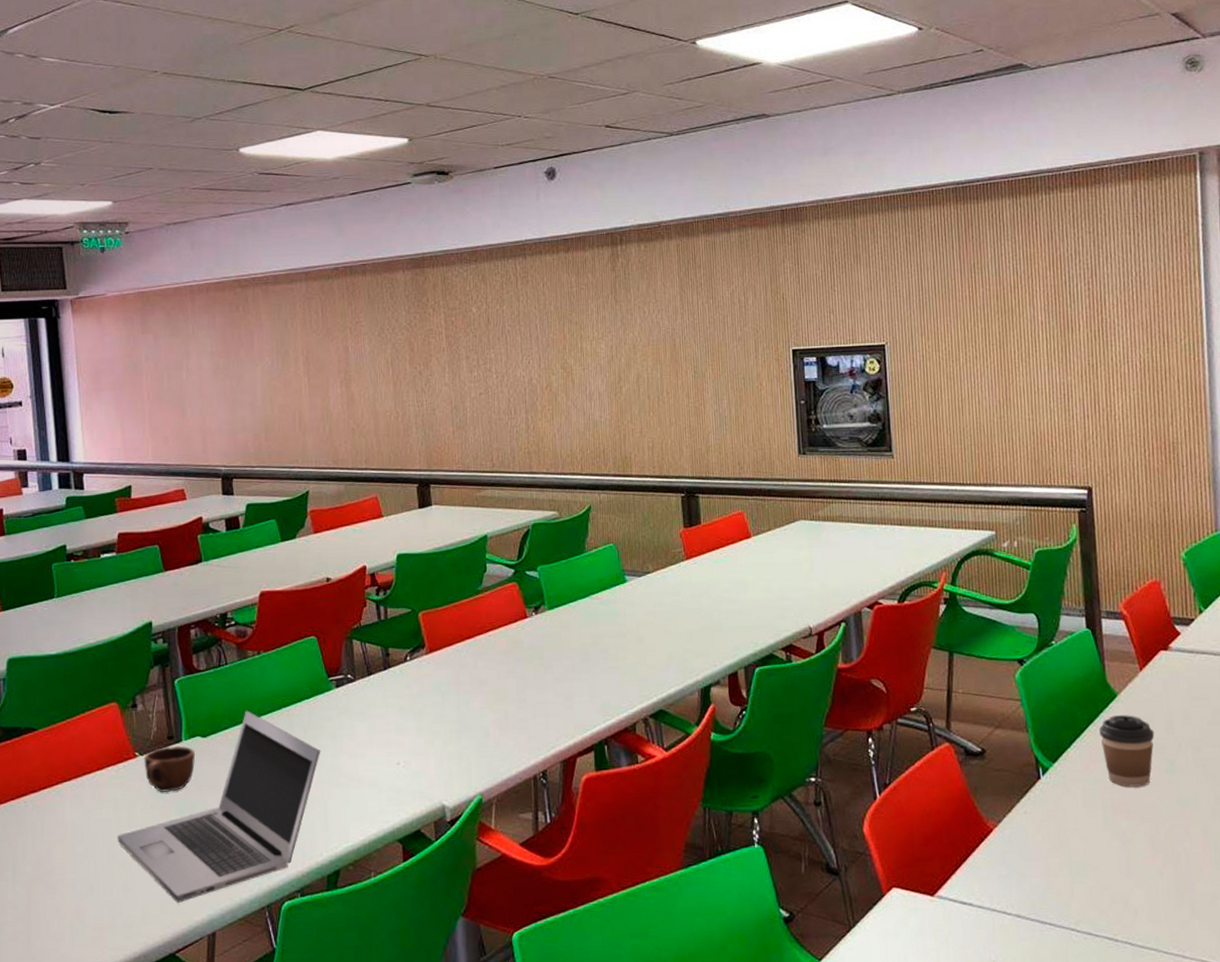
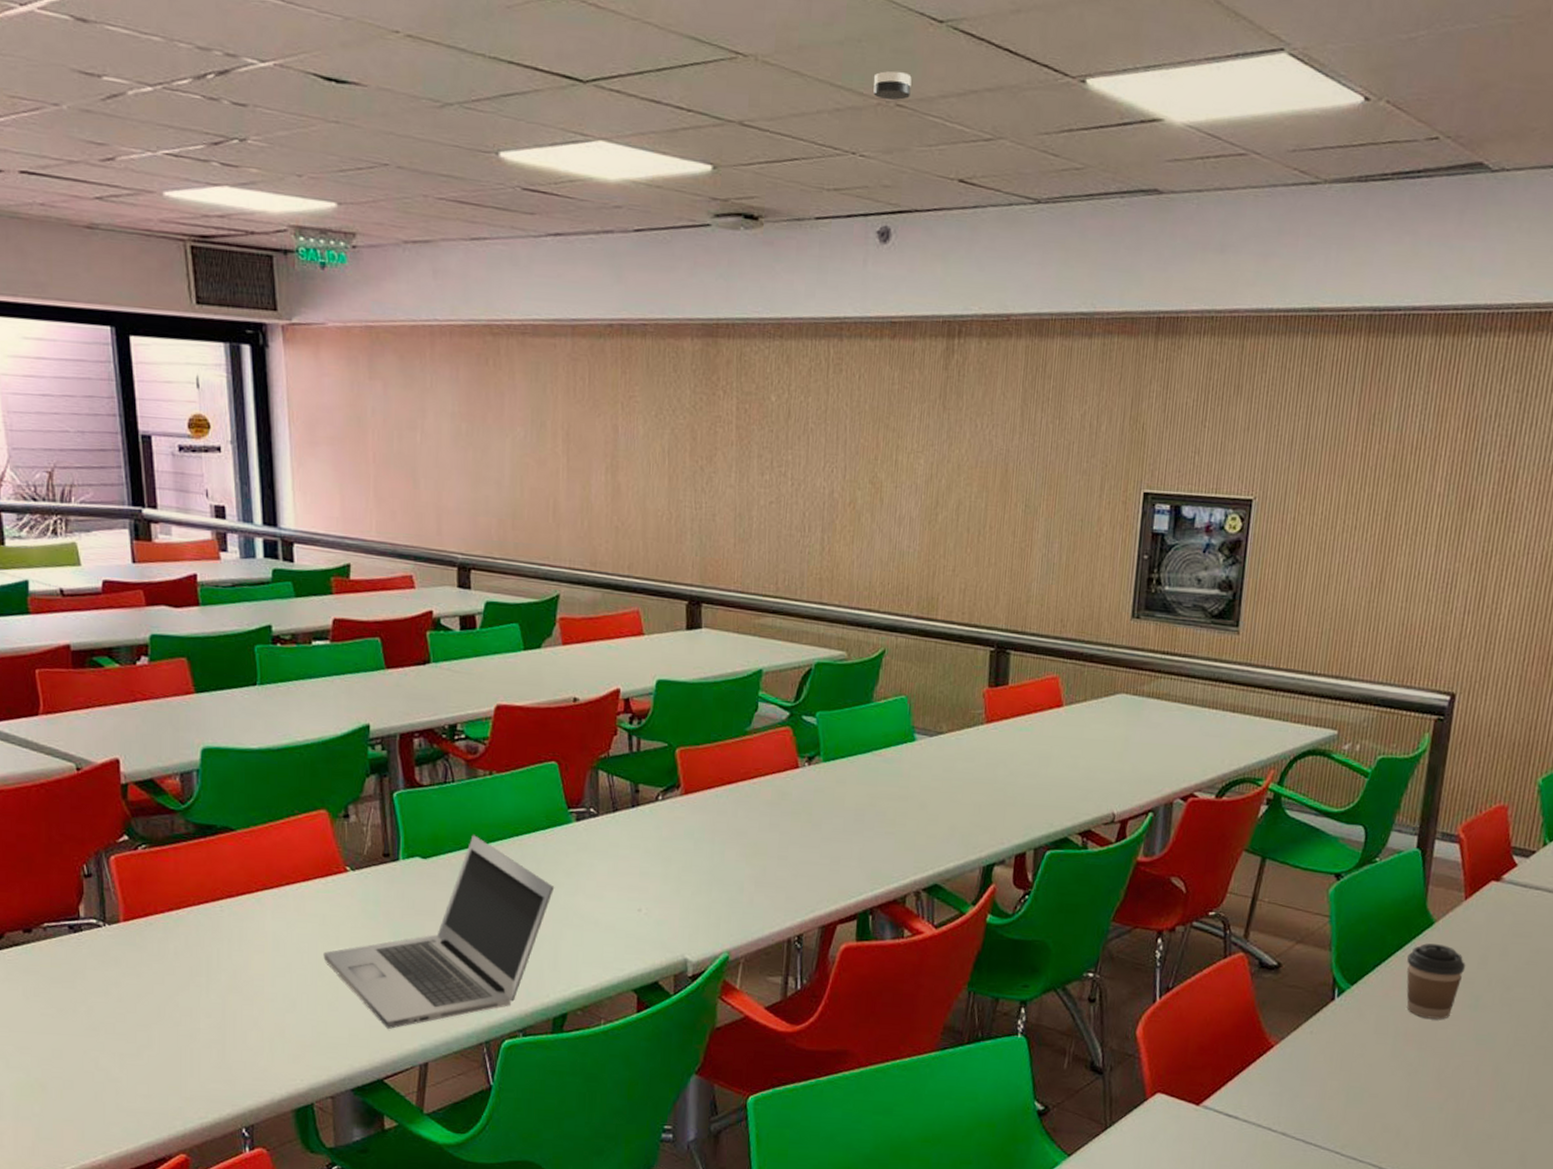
mug: present [144,746,196,793] -> none [355,864,414,914]
smoke detector: none [528,53,559,75] -> present [873,70,912,101]

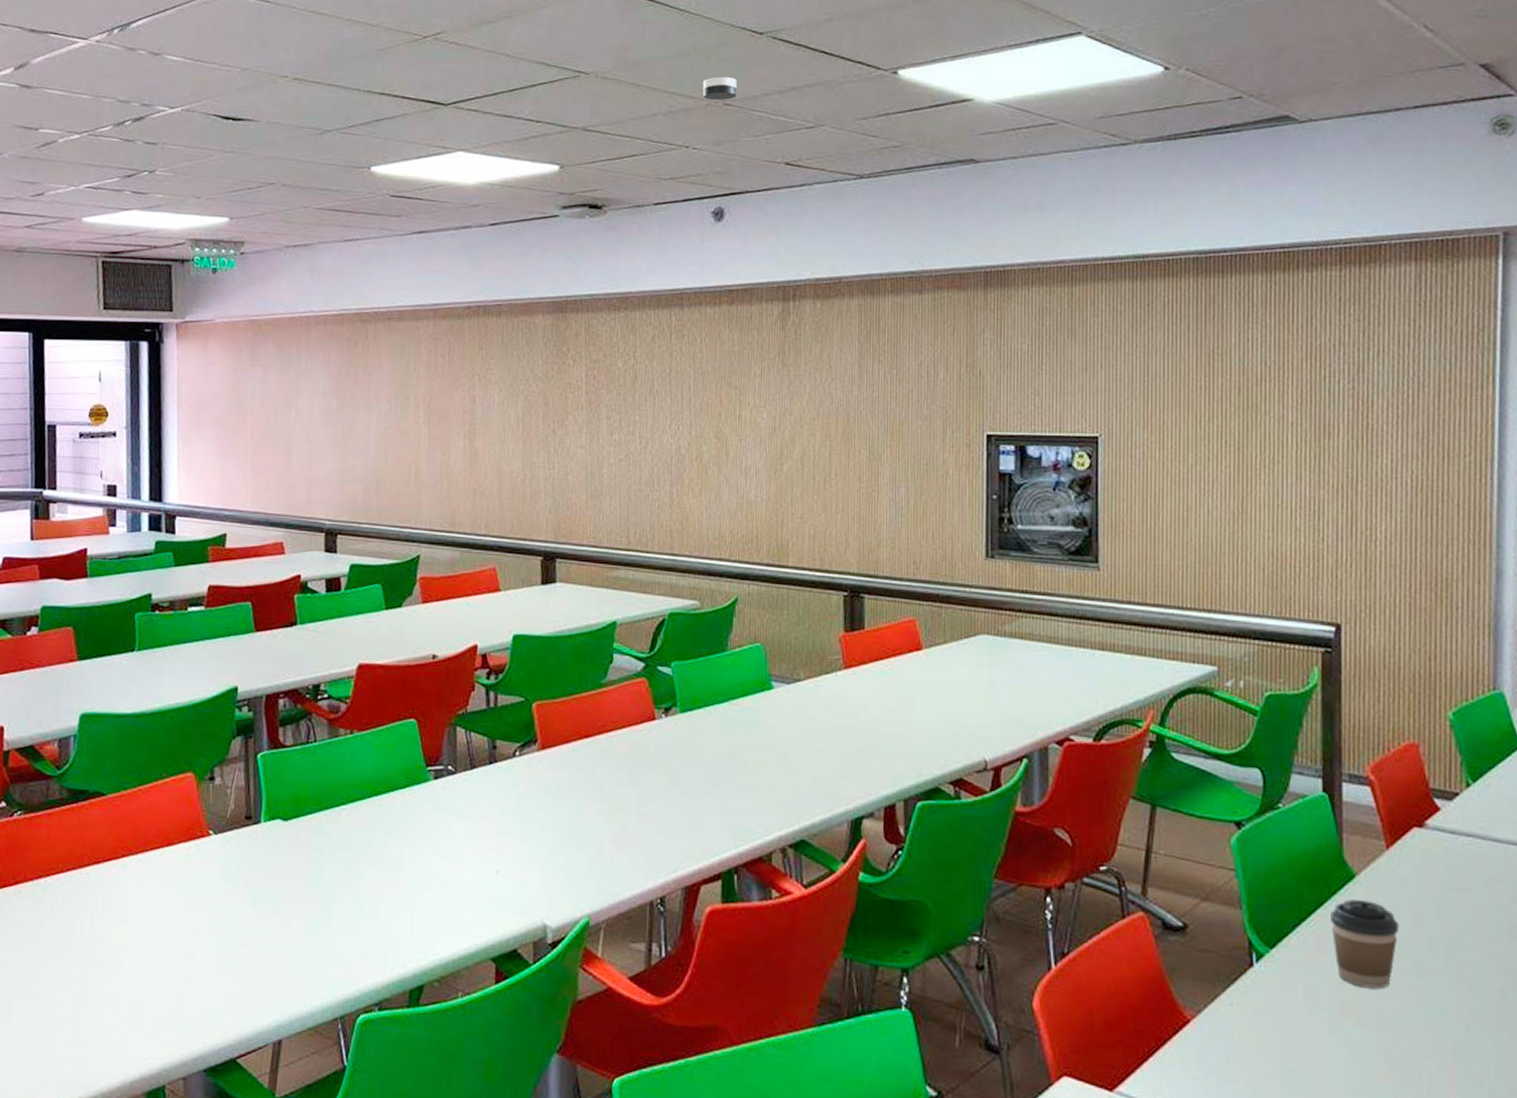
laptop: present [323,835,555,1029] -> none [183,795,413,1003]

